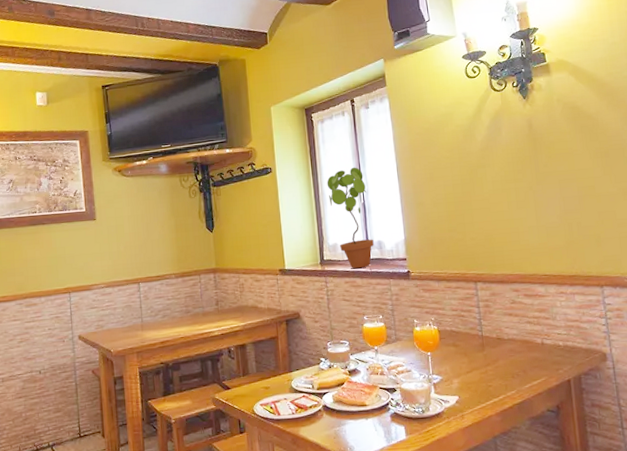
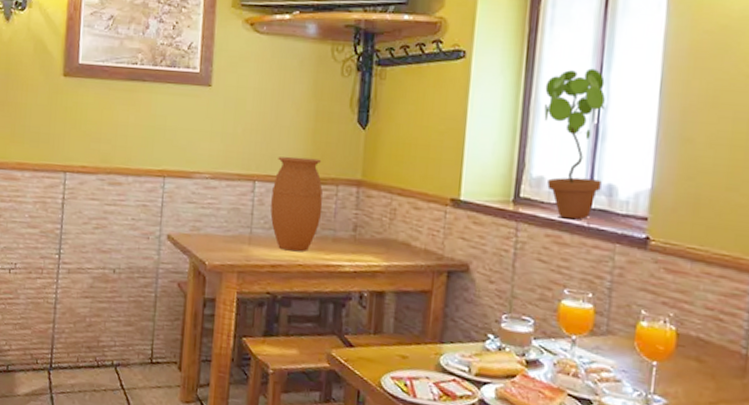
decorative vase: none [153,258,192,329] -> present [270,156,323,252]

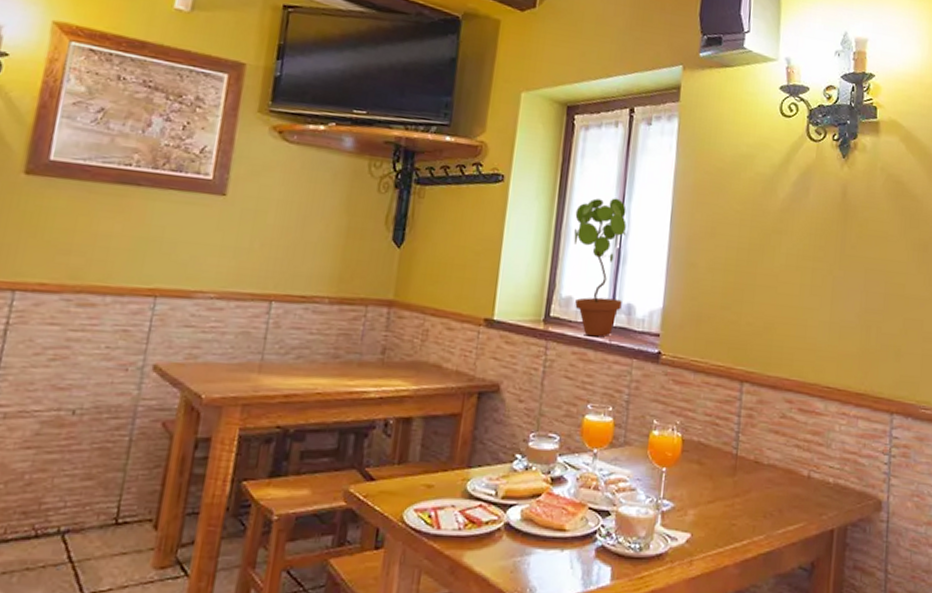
decorative vase: present [270,156,323,252] -> none [287,274,350,379]

